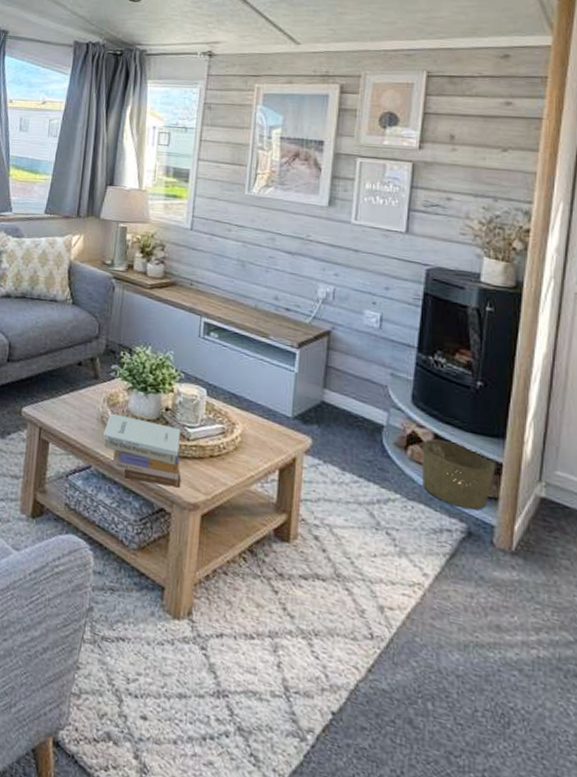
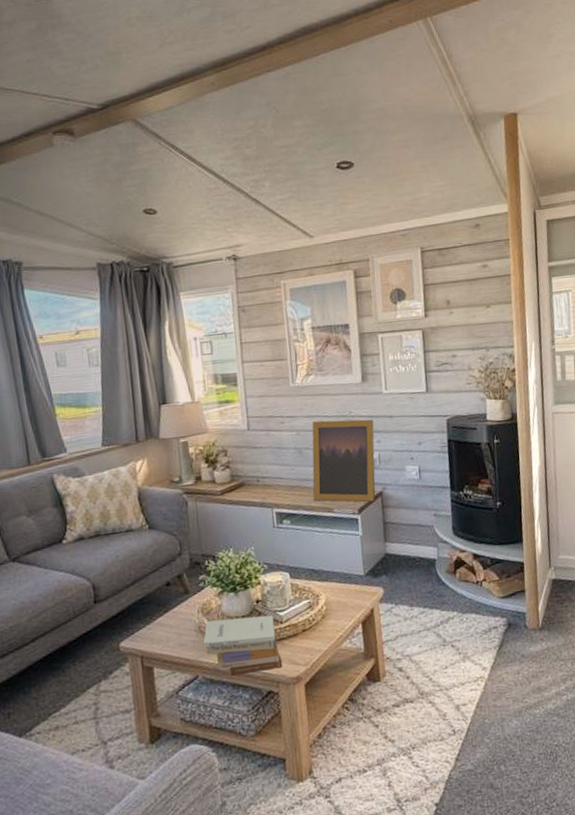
picture frame: none [248,236,335,341] -> present [312,419,376,503]
basket: present [420,439,496,510] -> none [465,556,520,607]

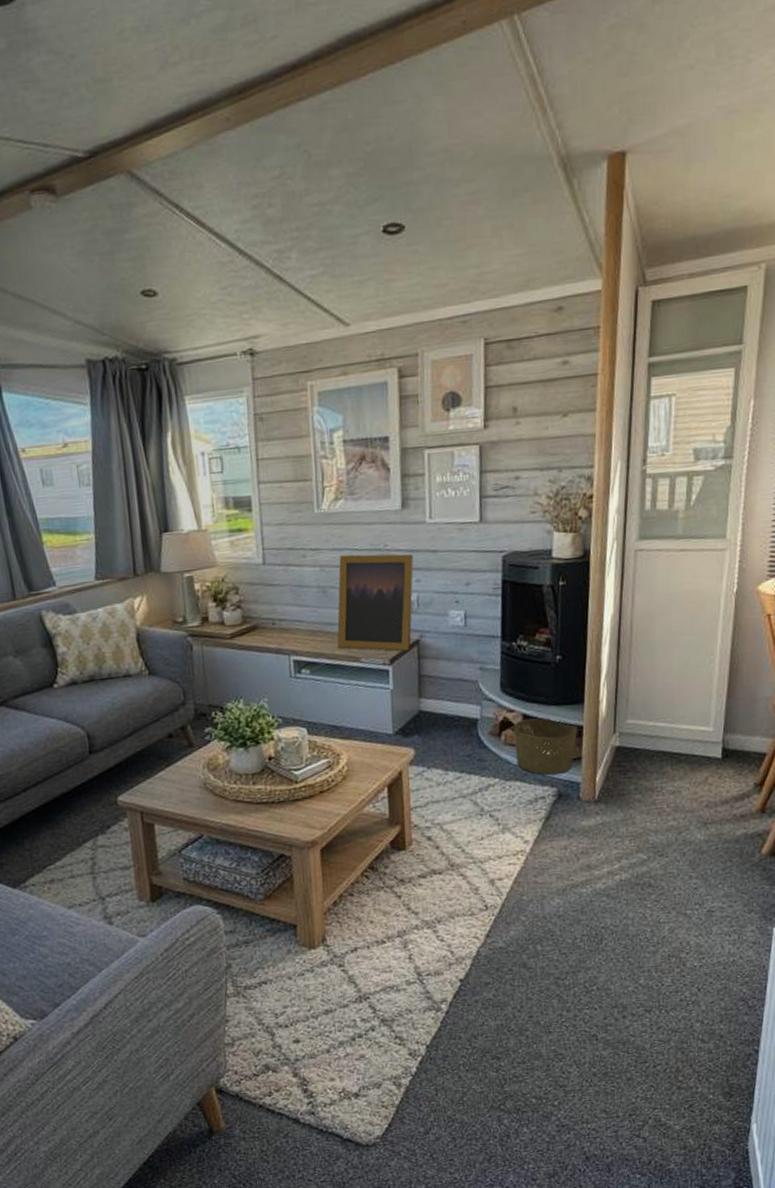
books: present [203,615,283,676] -> none [208,773,296,837]
basket: none [465,556,520,607] -> present [512,718,578,775]

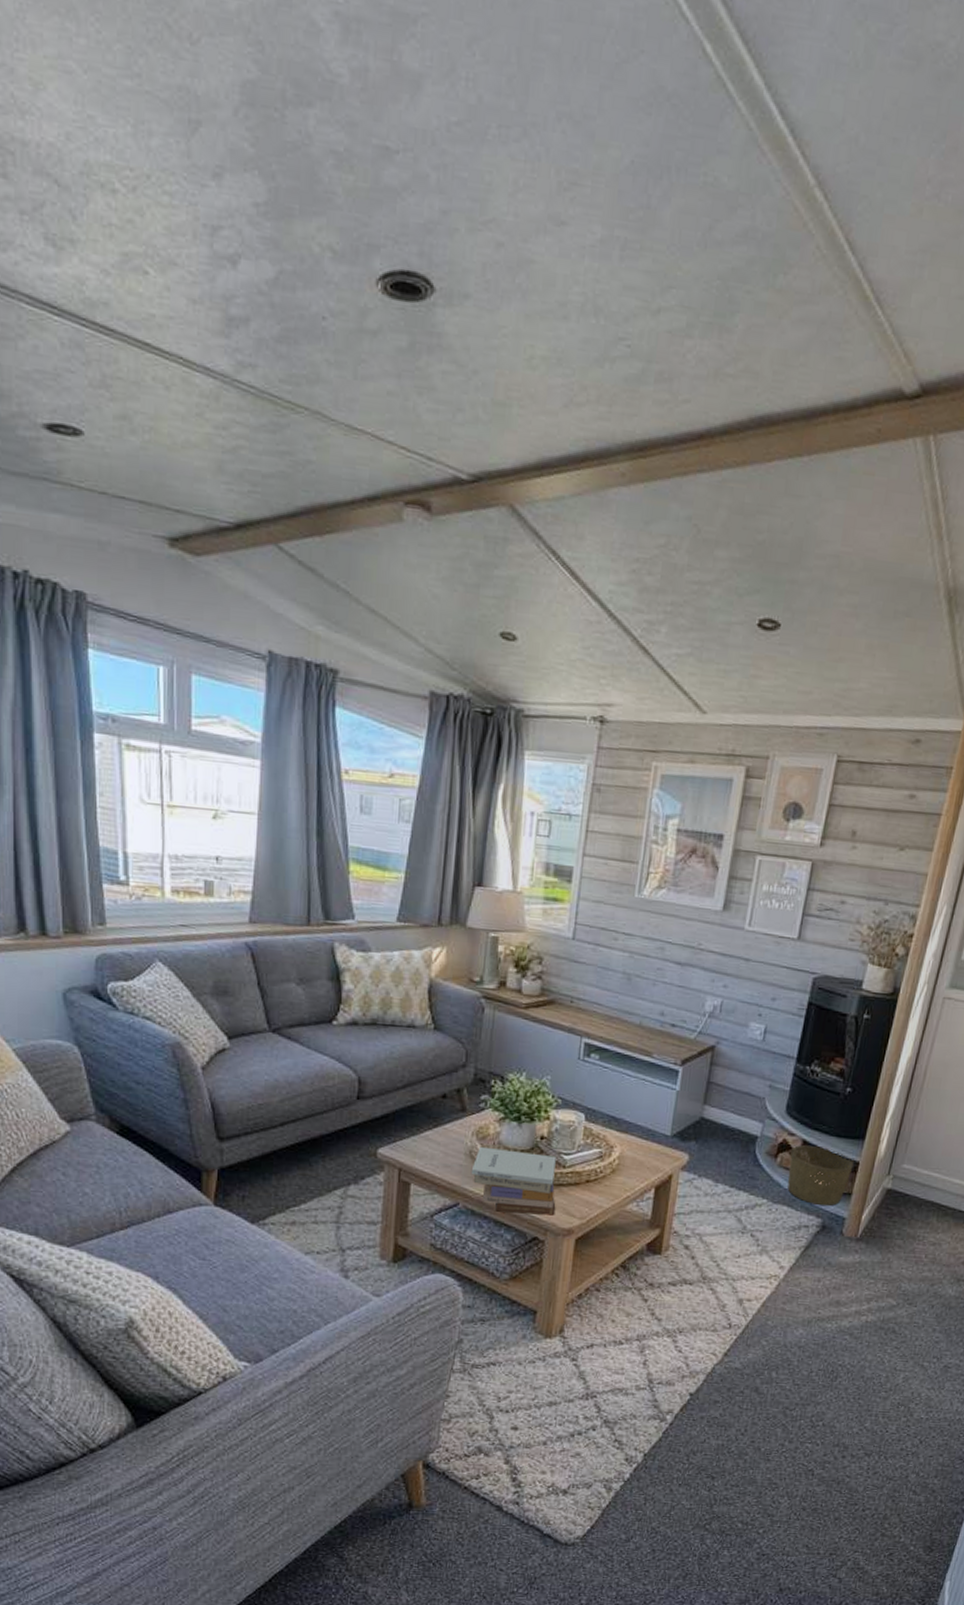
books: none [208,773,296,837] -> present [471,1146,556,1216]
picture frame: present [337,554,414,652] -> none [632,946,726,1056]

